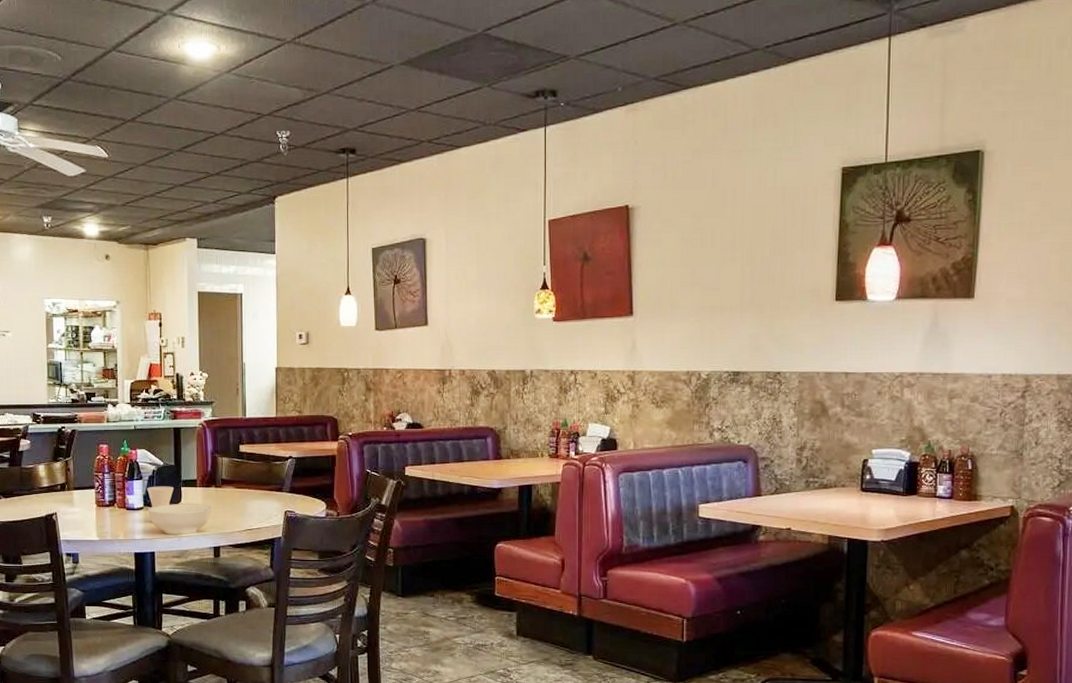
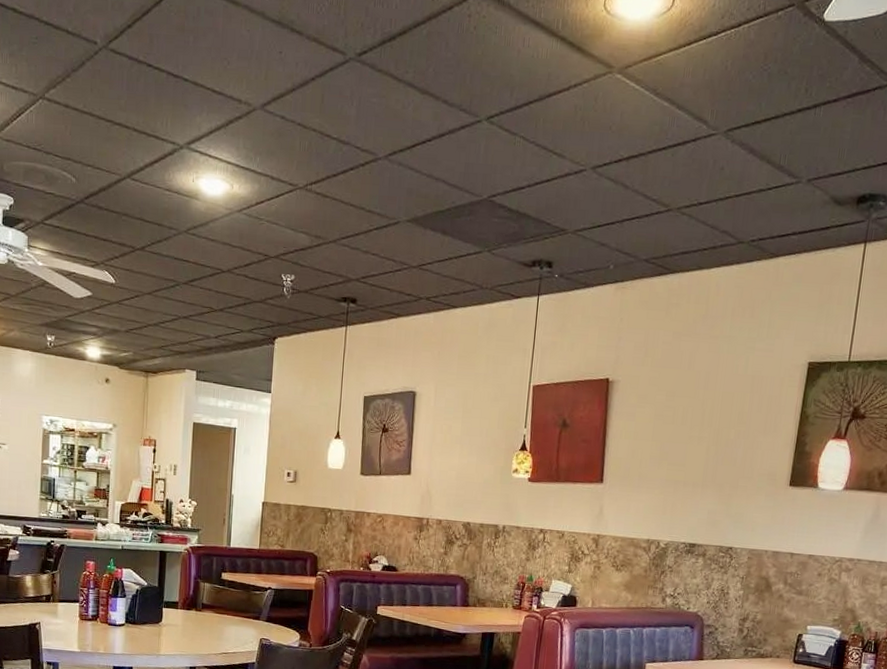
cup: present [147,486,175,507] -> none [130,605,156,625]
bowl: present [148,504,213,535] -> none [129,623,192,653]

